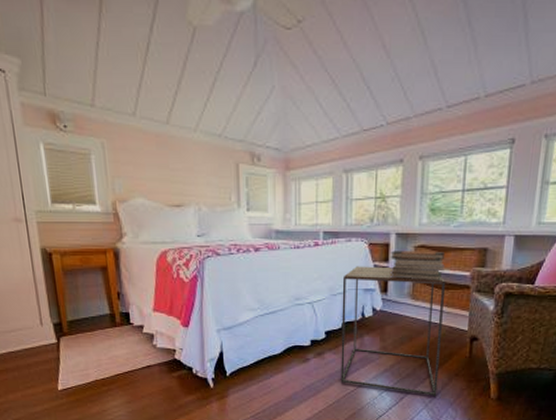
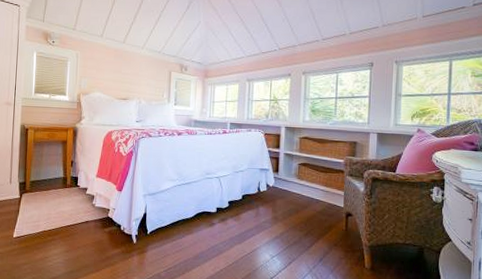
side table: present [340,266,445,396] -> none [239,150,324,263]
book stack: present [389,250,446,280] -> none [280,140,324,165]

